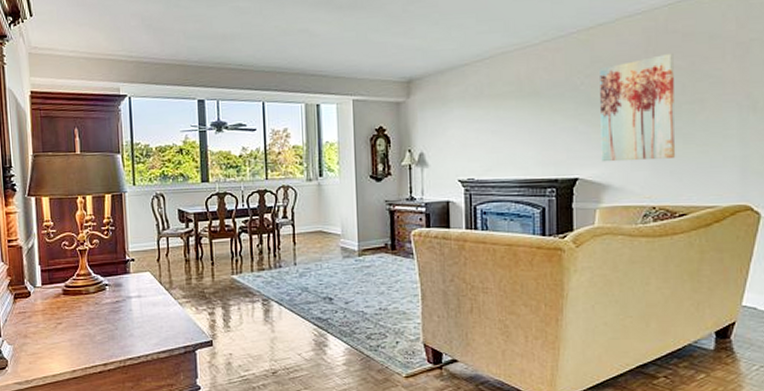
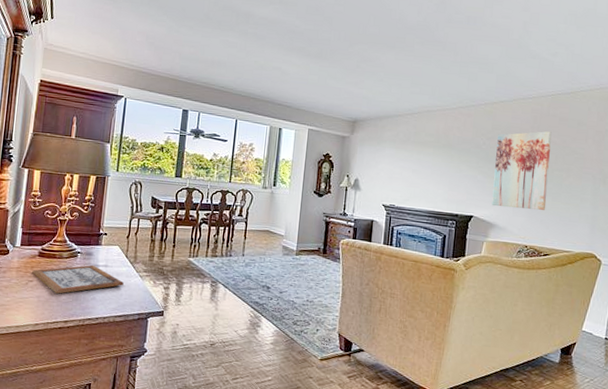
picture frame: none [59,297,162,334] -> present [32,264,124,294]

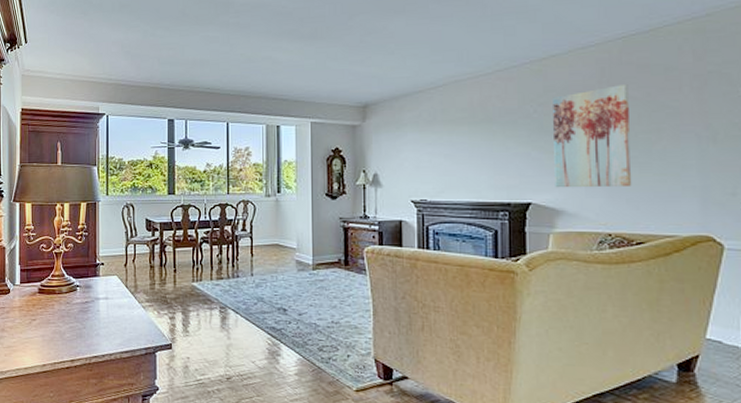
picture frame: present [32,264,124,294] -> none [34,298,126,332]

